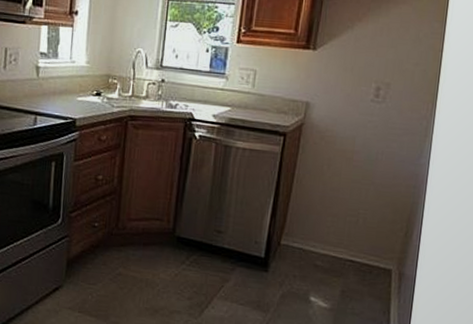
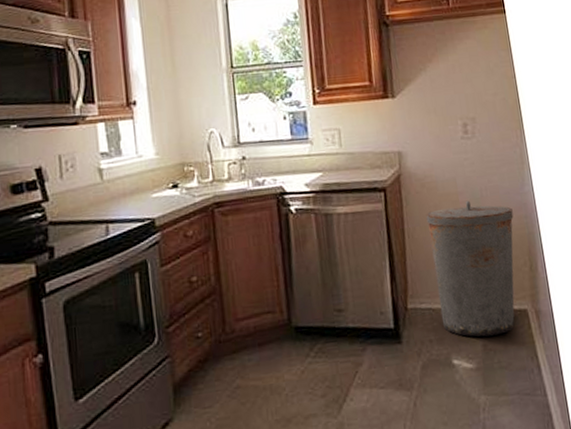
trash can: none [309,160,403,286] -> present [426,200,515,337]

